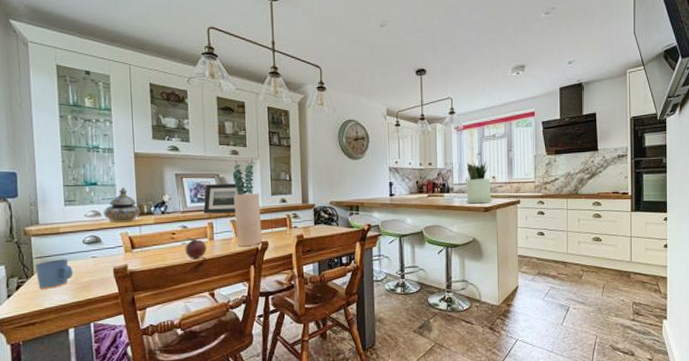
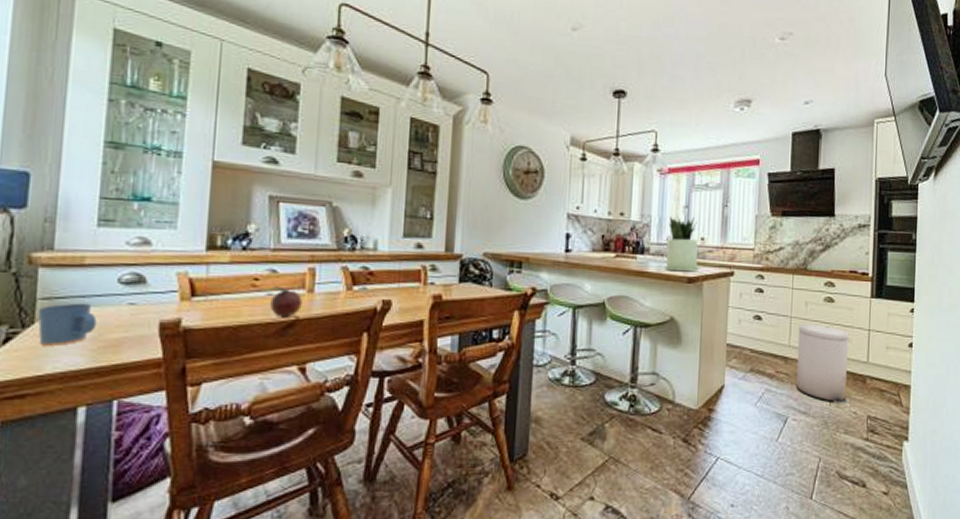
decorative jar: present [103,187,141,223] -> none [154,207,212,258]
picture frame: present [203,183,244,214] -> none [303,214,365,257]
vase: present [232,157,263,247] -> none [347,183,387,306]
pedal bin: none [573,235,619,295] -> present [796,324,851,405]

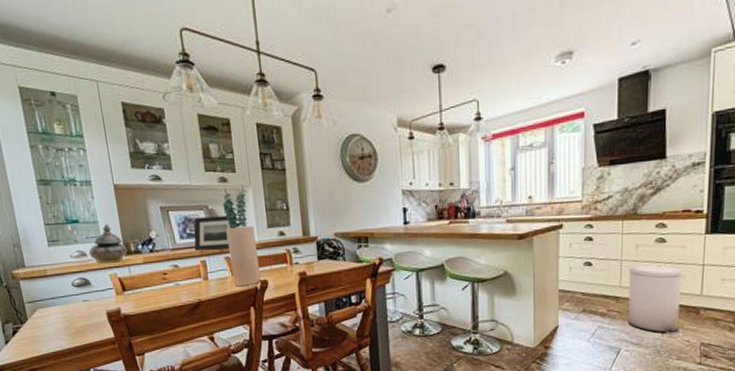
mug: present [38,303,97,346] -> none [28,303,67,335]
decorative jar: none [154,207,212,258] -> present [88,224,128,263]
fruit: present [269,286,302,316] -> none [176,277,202,300]
picture frame: none [303,214,365,257] -> present [194,216,237,251]
vase: none [347,183,387,306] -> present [222,185,262,287]
planter: present [664,216,701,272] -> none [495,177,530,231]

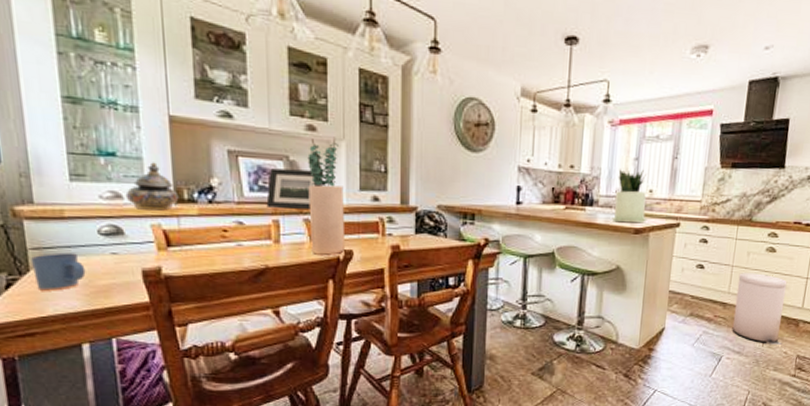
mug: none [28,303,67,335] -> present [31,252,86,291]
planter: none [495,177,530,231] -> present [611,169,648,224]

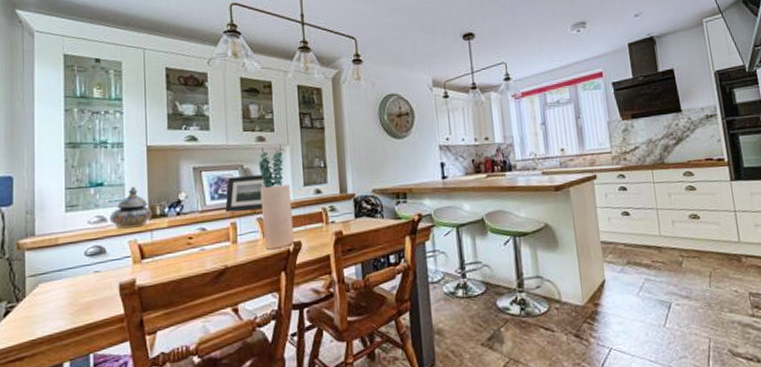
mug: present [31,252,86,291] -> none [28,275,72,315]
planter: present [611,169,648,224] -> none [529,131,565,183]
pedal bin: present [732,273,787,346] -> none [665,212,730,286]

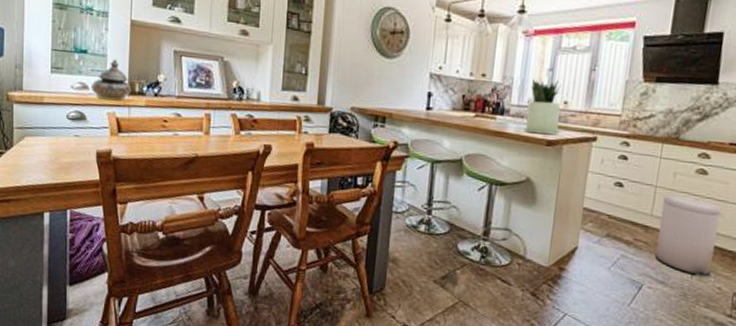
picture frame: present [225,175,272,212] -> none [201,67,250,105]
vase: present [258,143,295,250] -> none [235,41,268,149]
planter: none [529,131,565,183] -> present [523,79,562,135]
pedal bin: none [665,212,730,286] -> present [655,194,722,280]

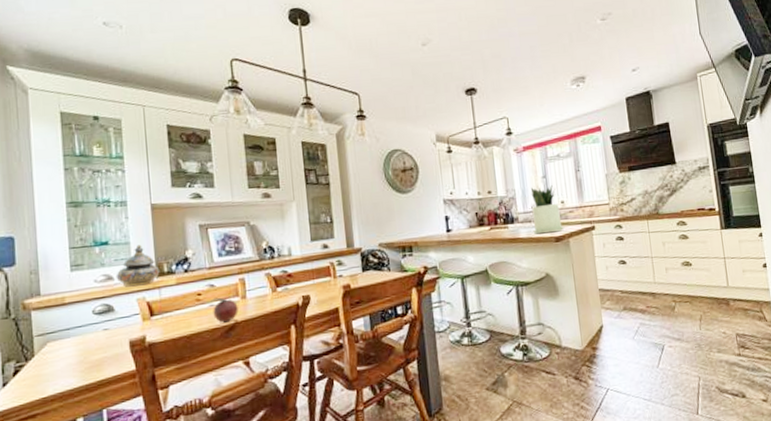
fruit: none [175,127,200,154] -> present [211,297,238,322]
pedal bin: present [655,194,722,280] -> none [660,260,719,328]

